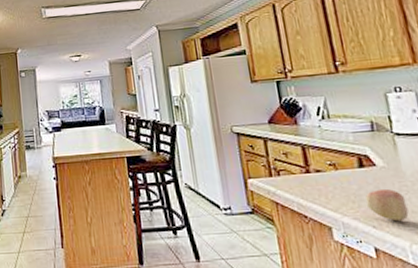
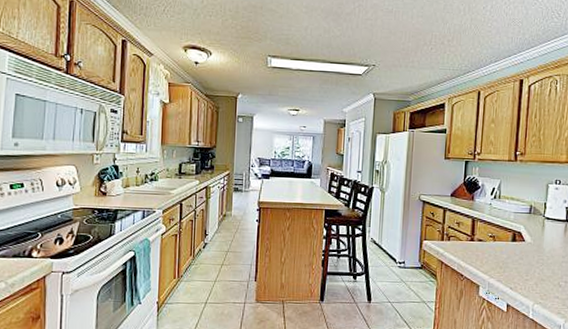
fruit: present [366,188,409,222] -> none [509,259,539,286]

